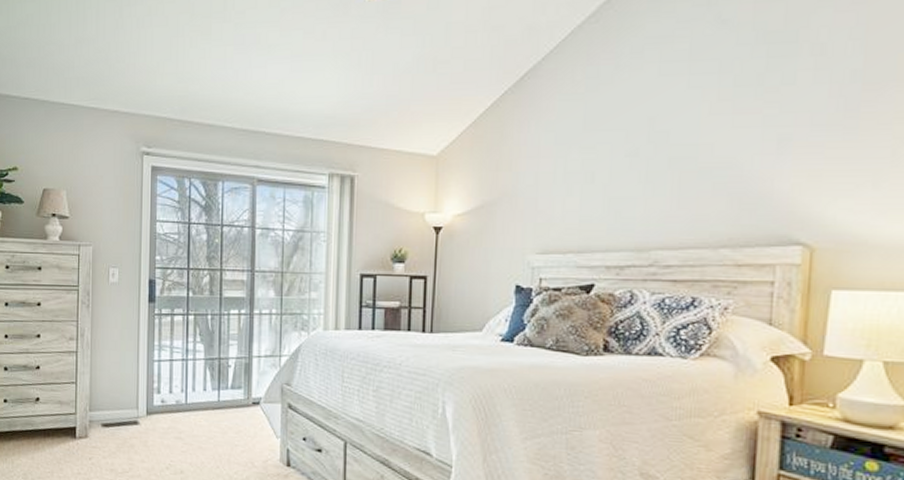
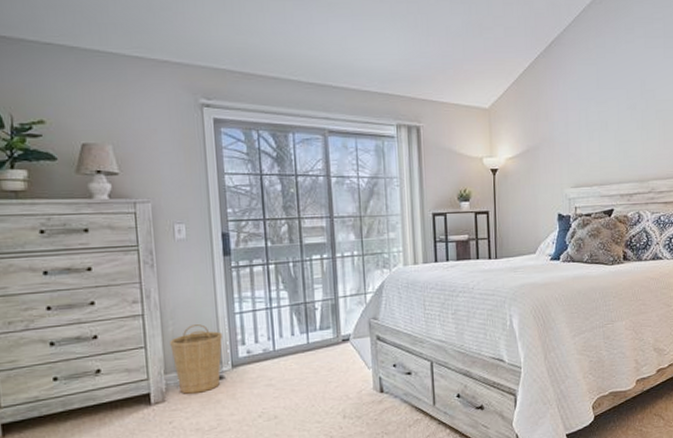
basket: none [96,367,141,435] -> present [170,324,223,394]

